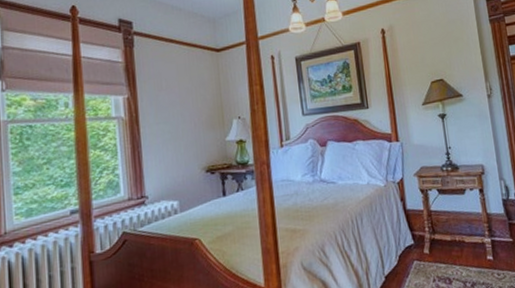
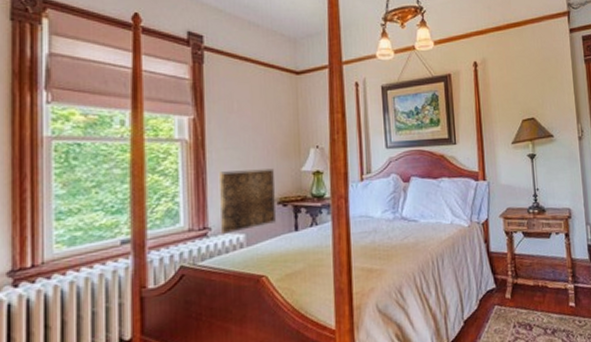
wall art: none [153,139,205,201] -> present [220,168,276,234]

